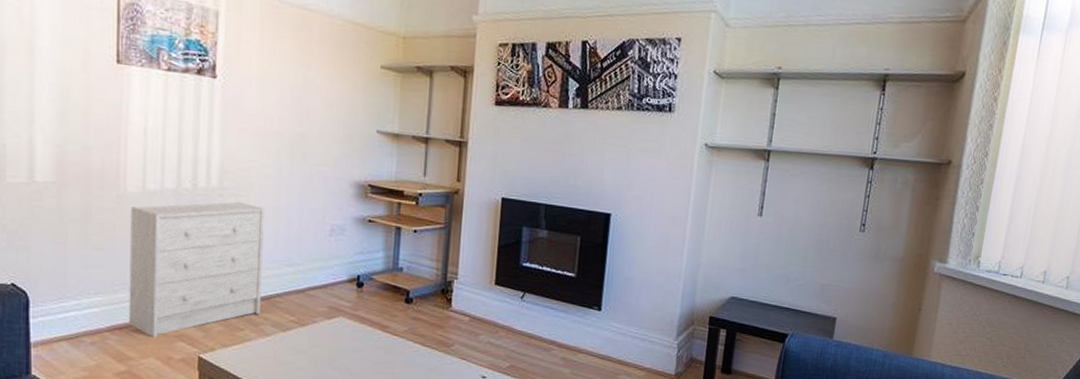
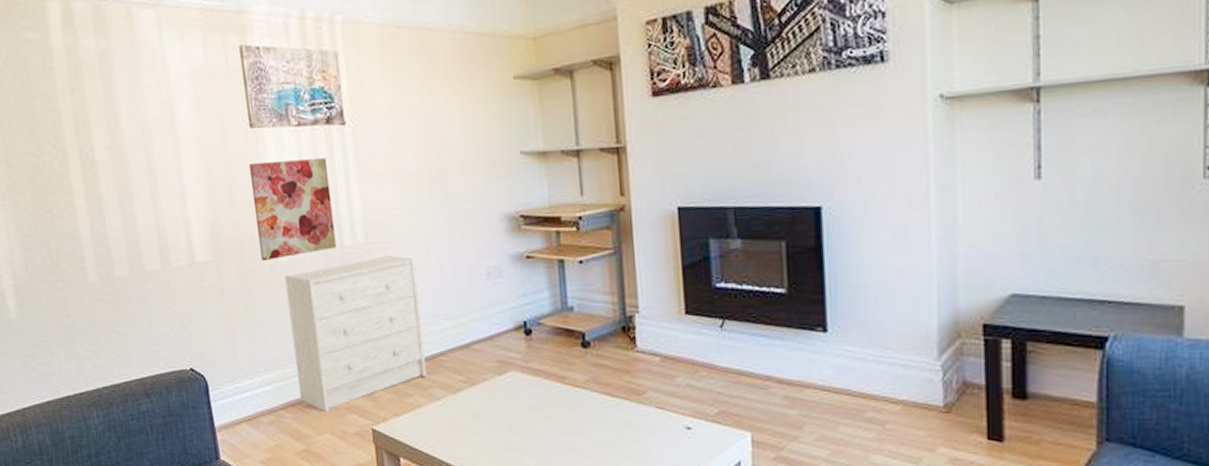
wall art: none [108,96,192,191] -> present [248,158,337,262]

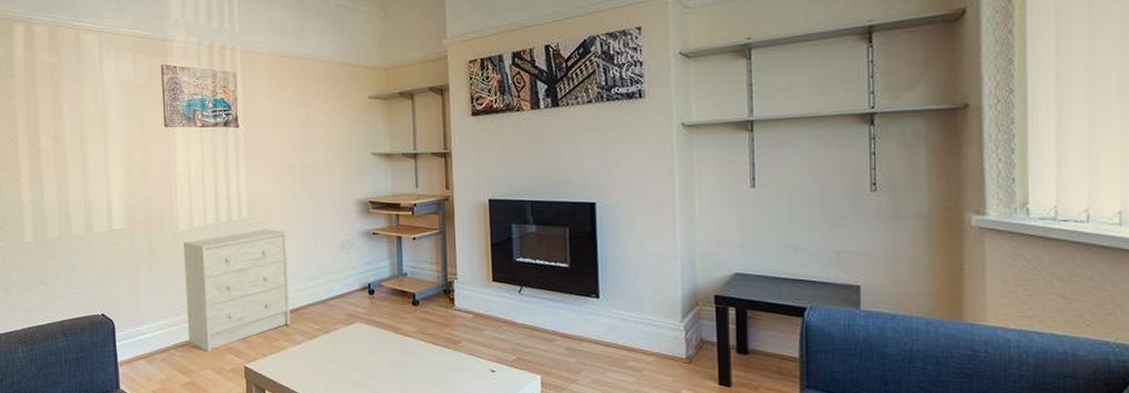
wall art: present [248,158,337,262] -> none [161,152,226,231]

